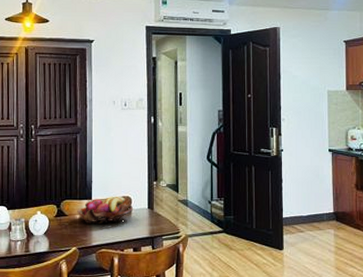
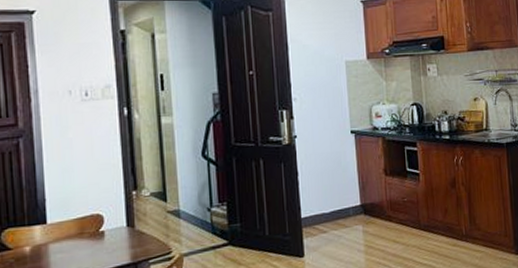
fruit basket: present [77,196,134,224] -> none [26,214,107,256]

